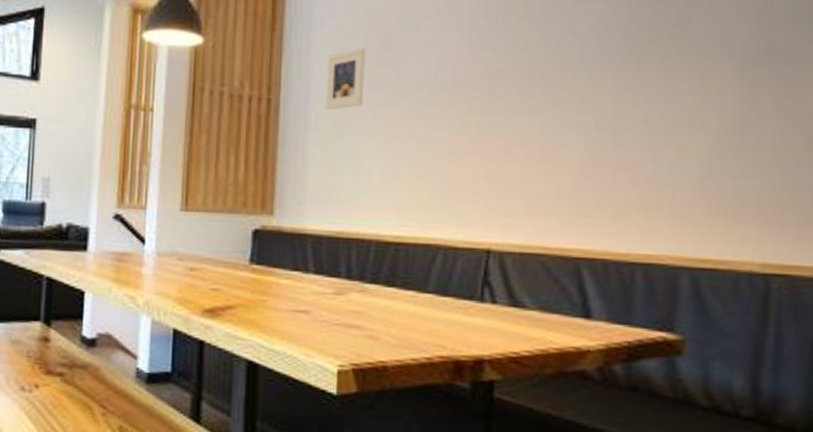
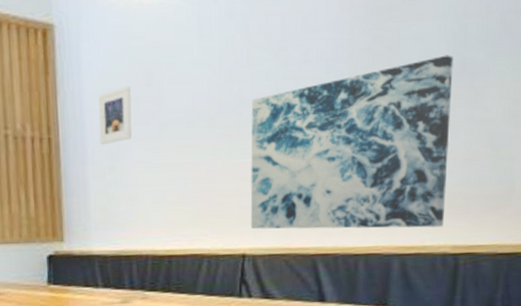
wall art: none [498,35,757,239] -> present [250,55,453,230]

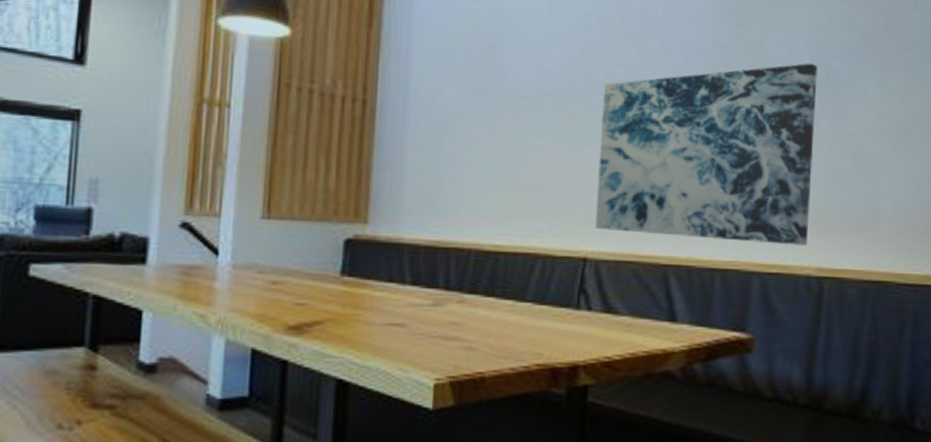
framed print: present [98,85,133,144] -> none [425,51,468,114]

